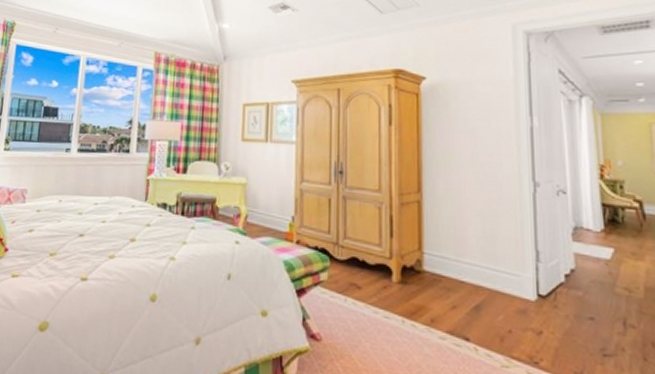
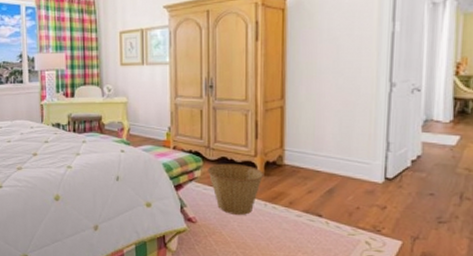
basket: none [336,265,401,334] -> present [208,163,265,215]

